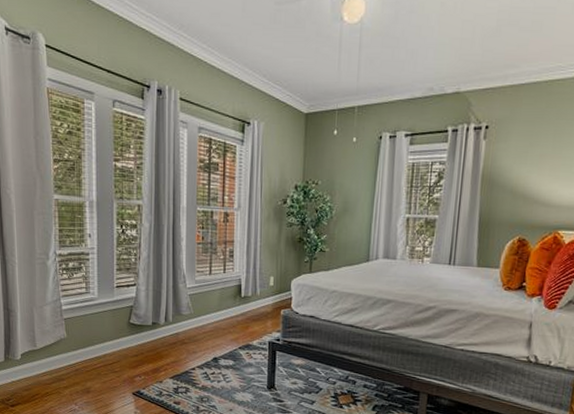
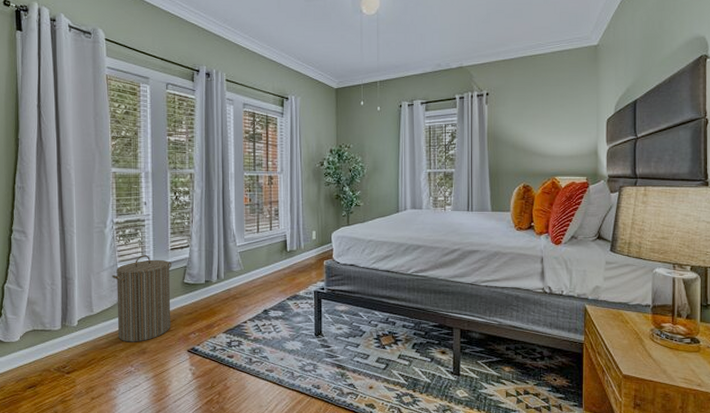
laundry hamper: none [55,291,118,381] -> present [112,255,172,342]

